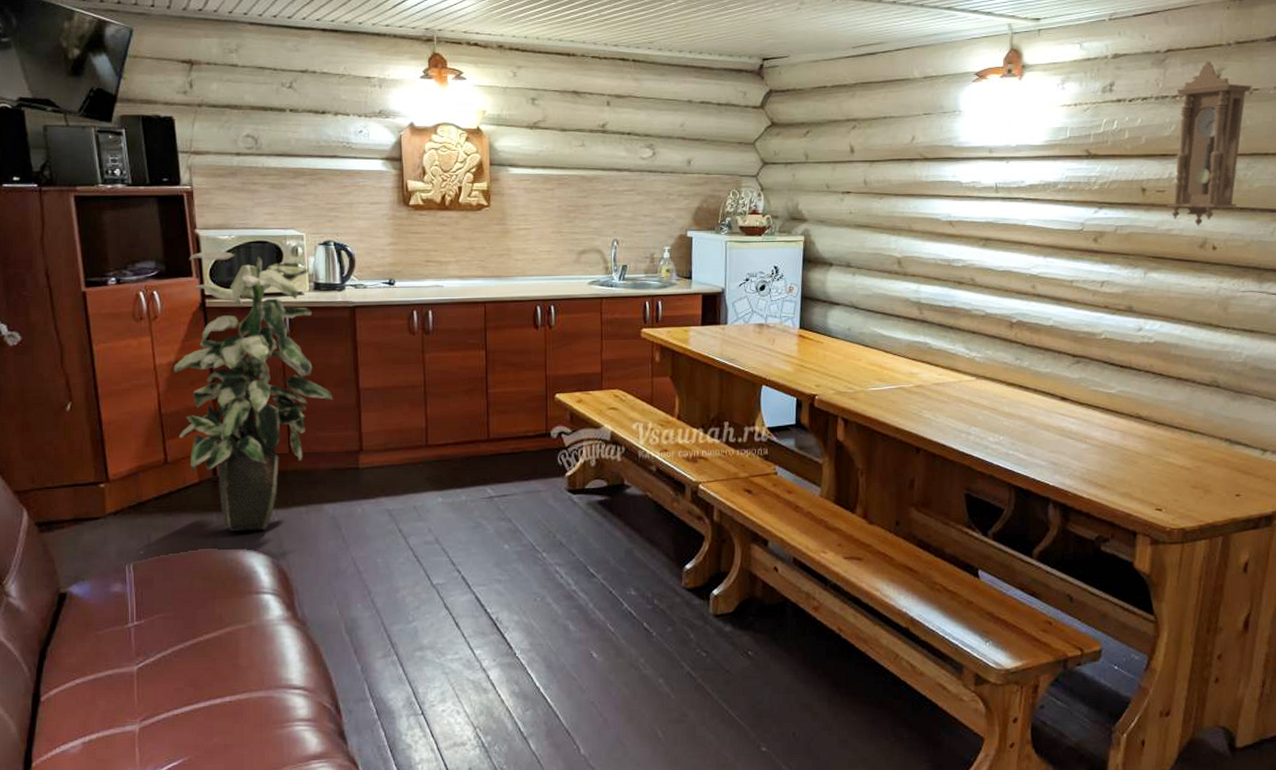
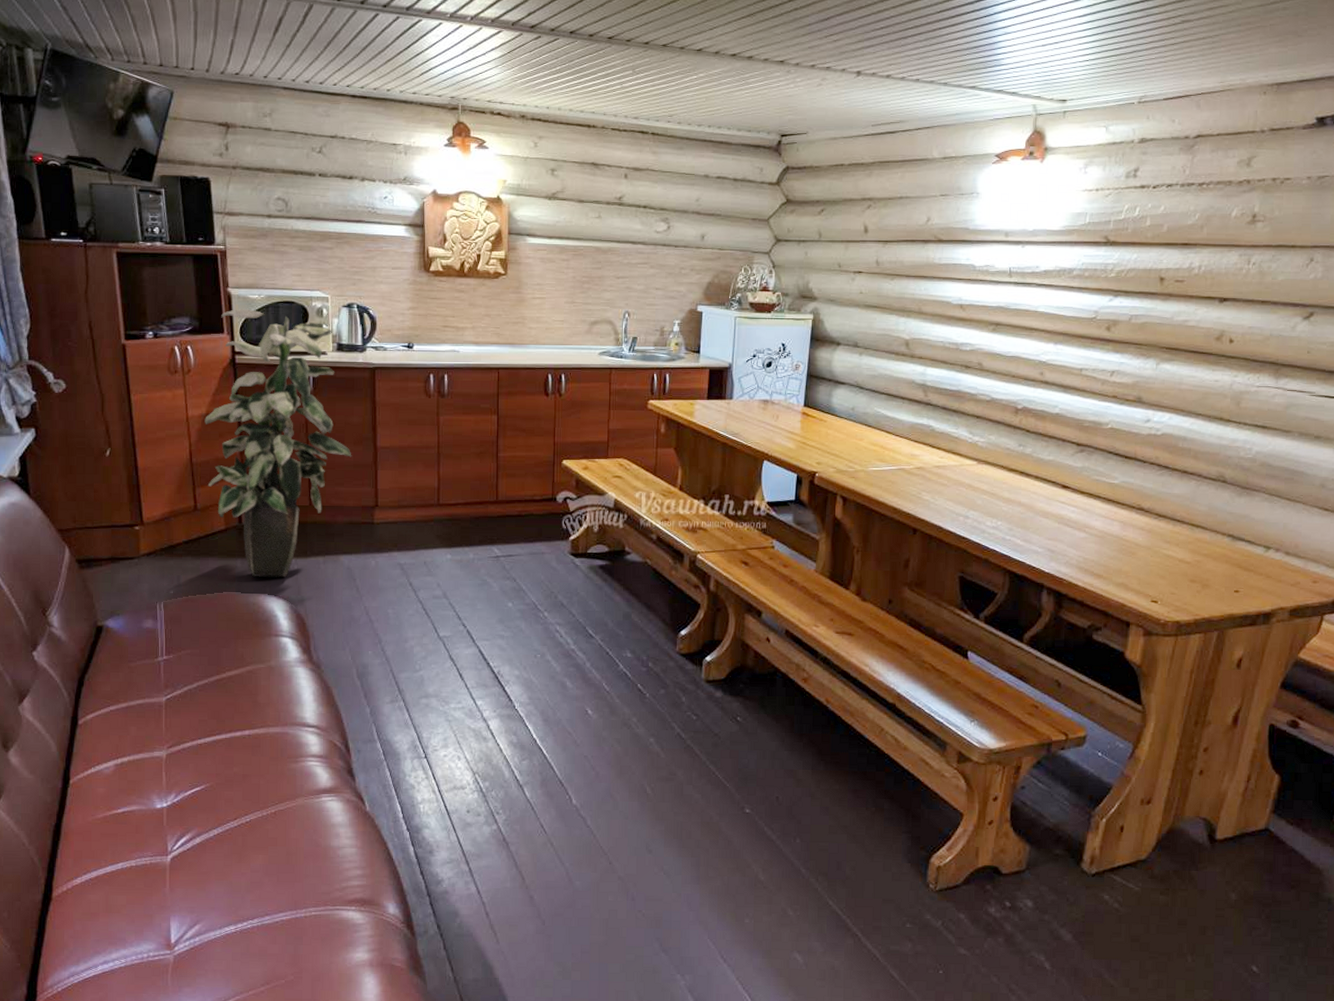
pendulum clock: present [1167,61,1252,226] -> none [1185,148,1284,318]

